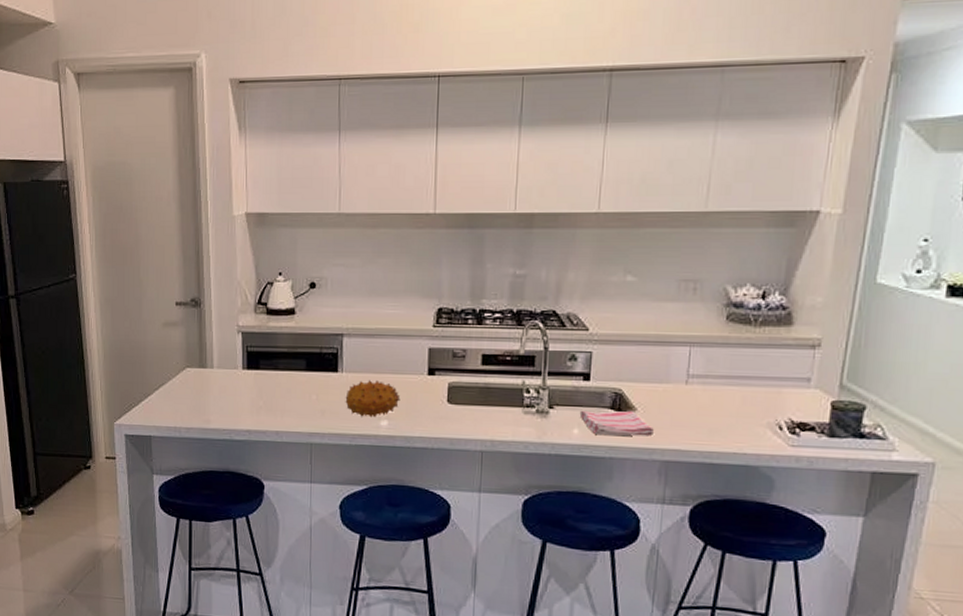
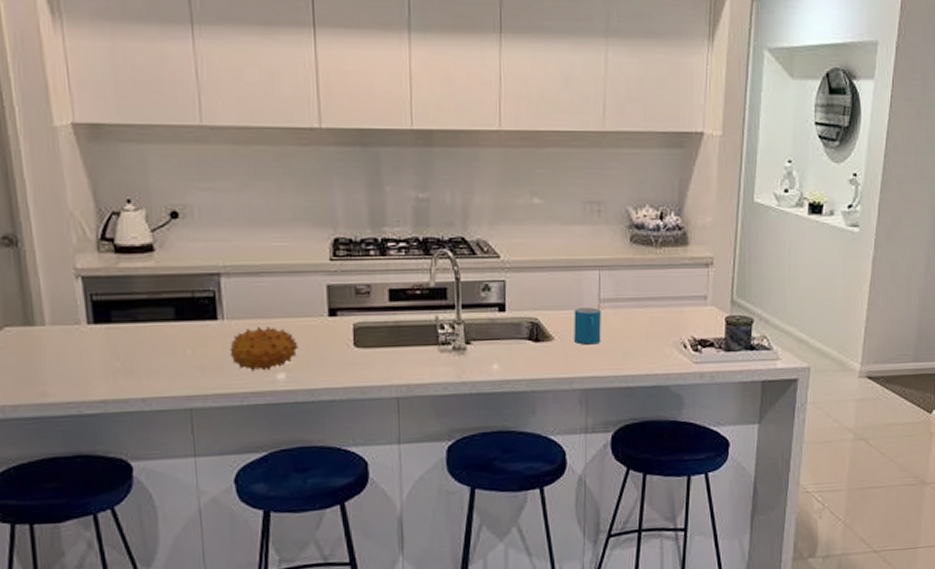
dish towel: present [579,410,654,437] -> none [497,340,572,369]
mug: none [658,382,689,419] -> present [574,308,601,345]

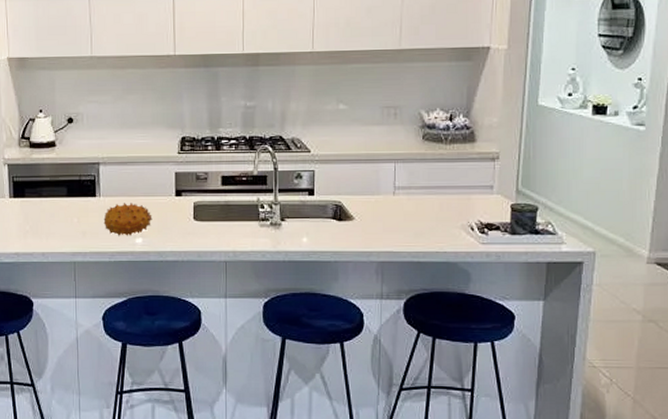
mug: present [574,308,601,345] -> none [372,194,396,225]

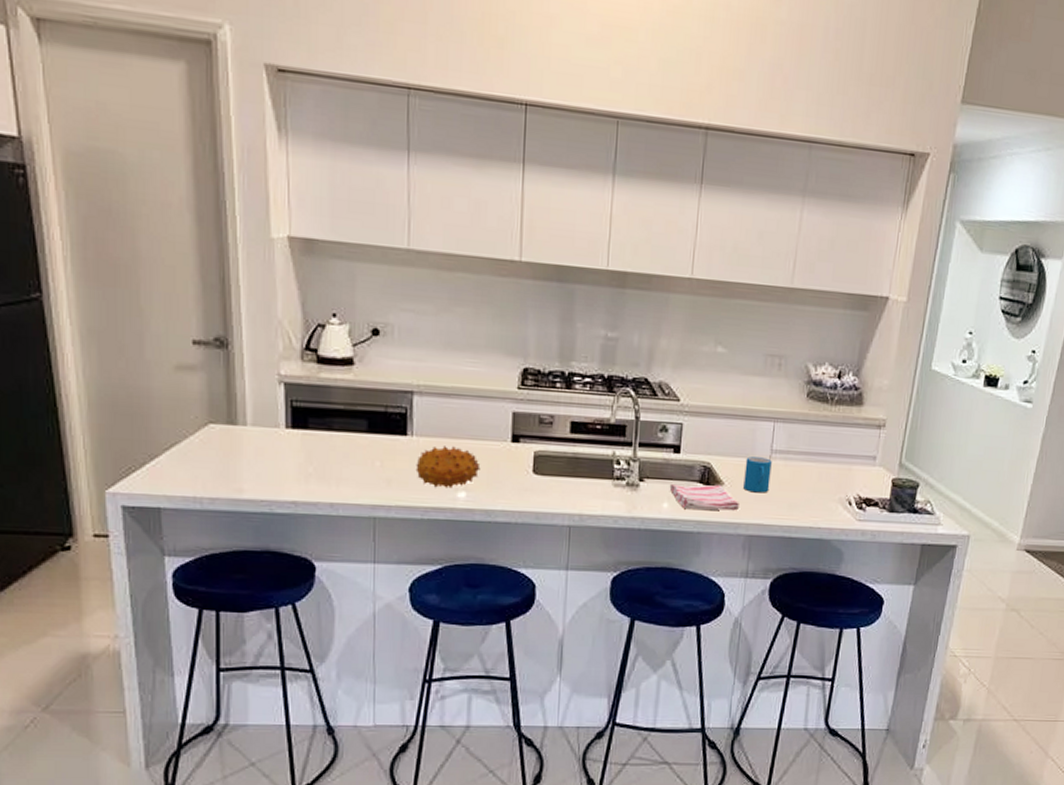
dish towel: none [307,220,370,242] -> present [669,483,739,511]
mug: none [372,194,396,225] -> present [743,457,772,493]

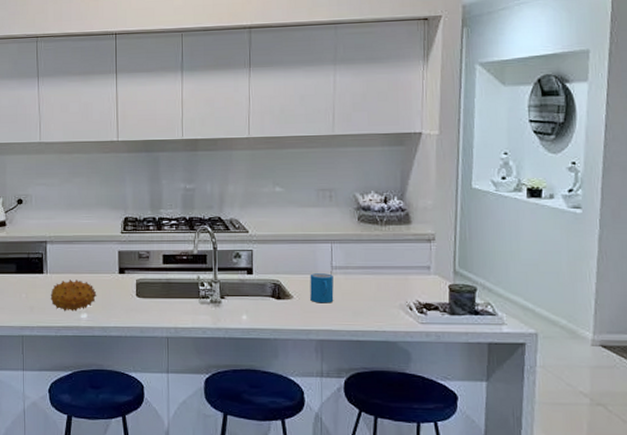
dish towel: present [669,483,739,511] -> none [246,298,308,320]

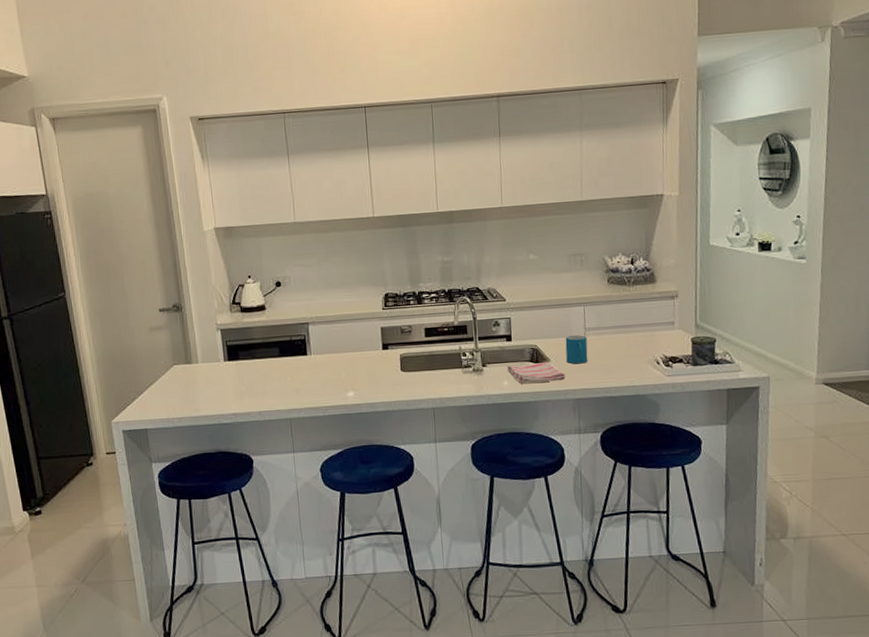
fruit: present [50,280,97,312] -> none [315,359,362,391]
dish towel: none [246,298,308,320] -> present [507,361,565,385]

